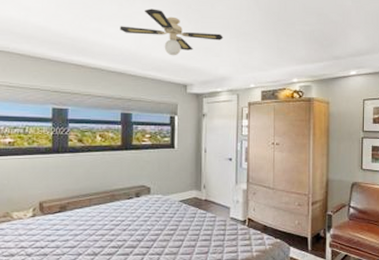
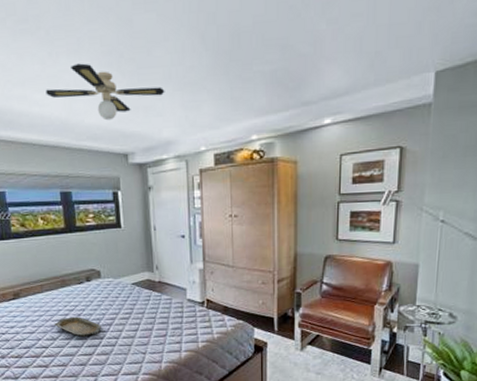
serving tray: none [98,231,145,252] -> present [54,316,101,337]

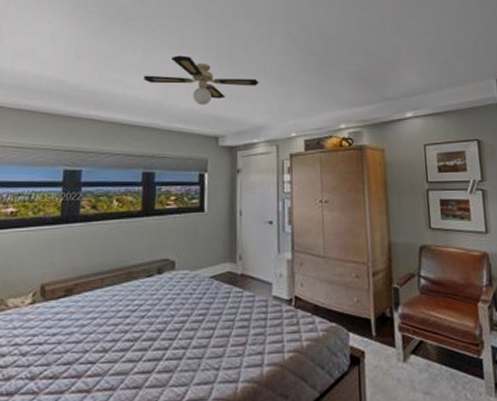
serving tray: present [54,316,101,337] -> none [109,319,168,347]

